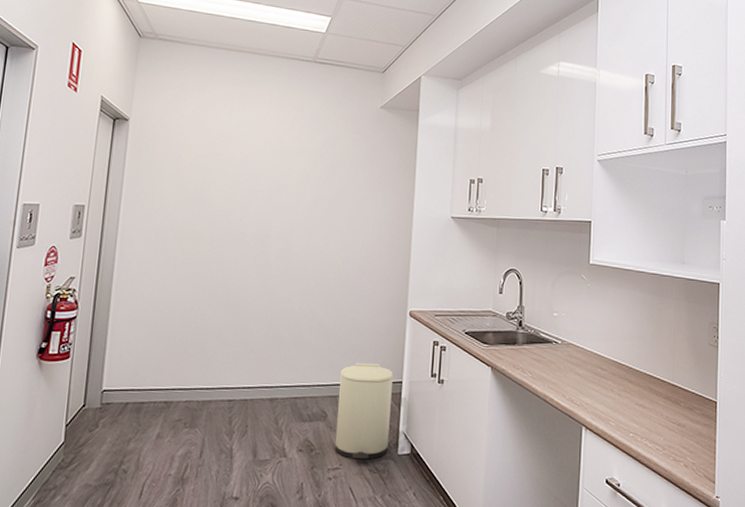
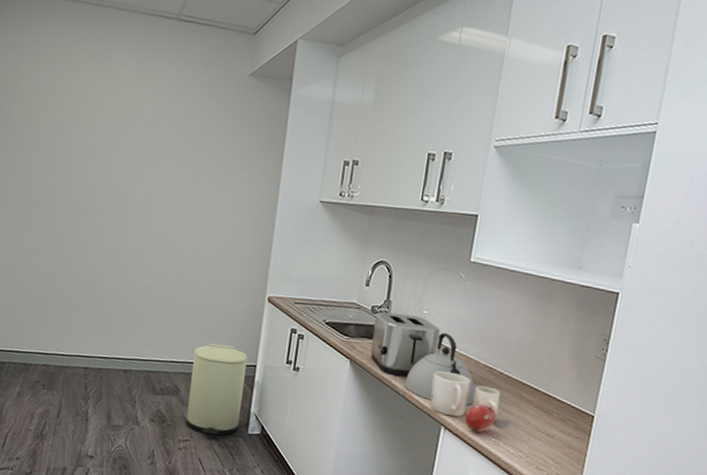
toaster: none [509,317,572,379] -> present [370,311,441,376]
kettle: none [544,332,609,403] -> present [404,332,476,406]
mug: none [568,370,604,416] -> present [430,370,471,417]
fruit: none [602,400,631,428] -> present [464,403,497,432]
mug: none [608,382,633,416] -> present [472,385,501,421]

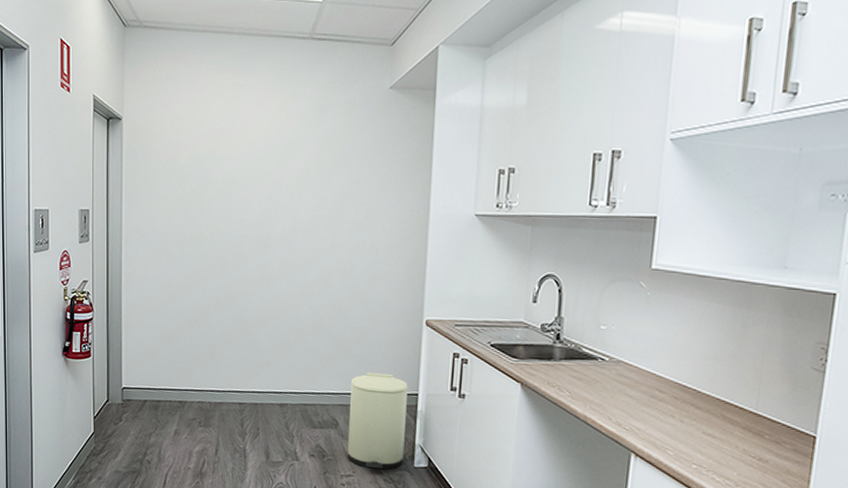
toaster: present [370,311,441,376] -> none [543,329,623,399]
kettle: present [404,332,476,406] -> none [585,349,669,429]
mug: present [430,370,471,417] -> none [616,391,662,442]
fruit: present [464,403,497,432] -> none [657,426,696,458]
mug: present [472,385,501,421] -> none [665,406,699,445]

